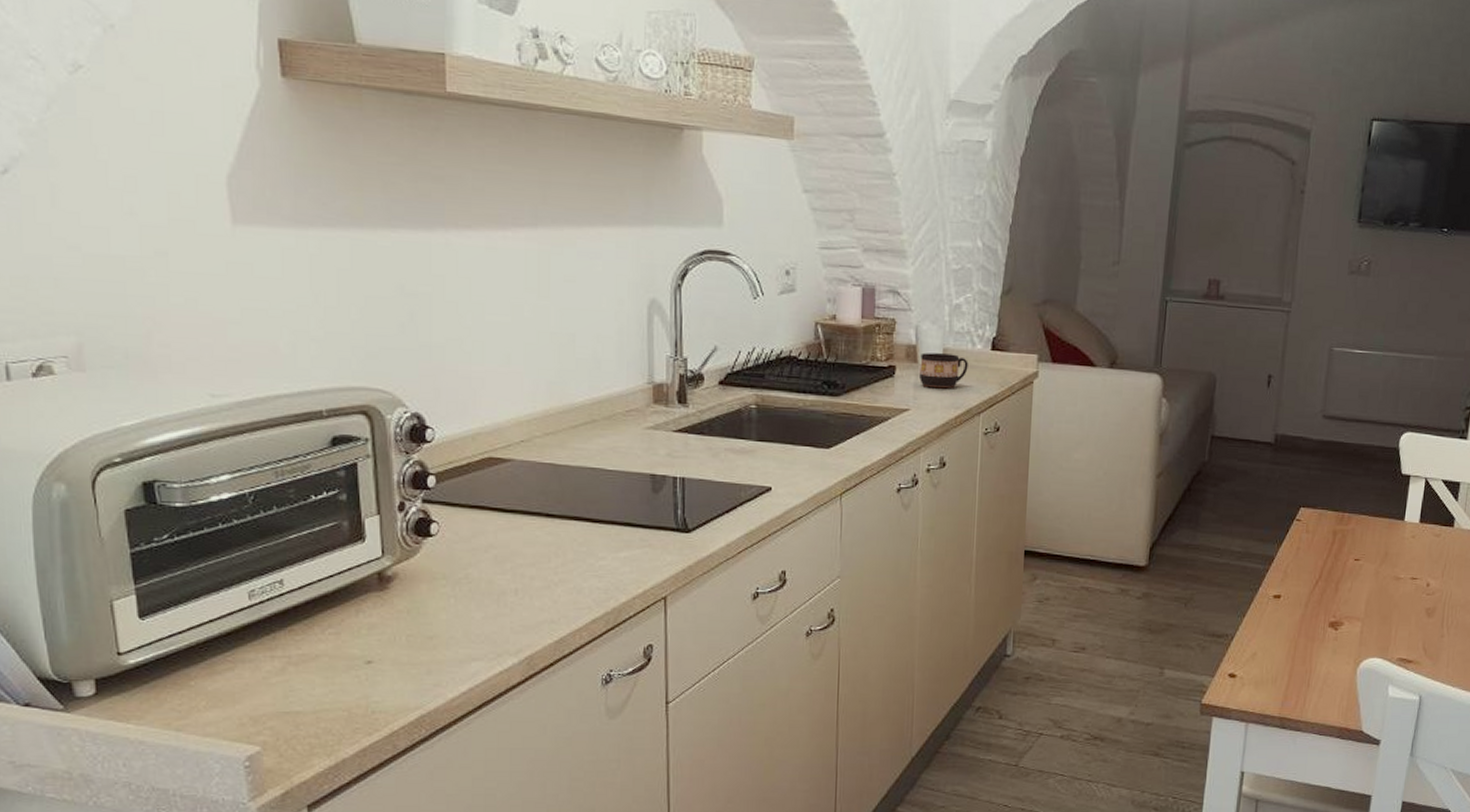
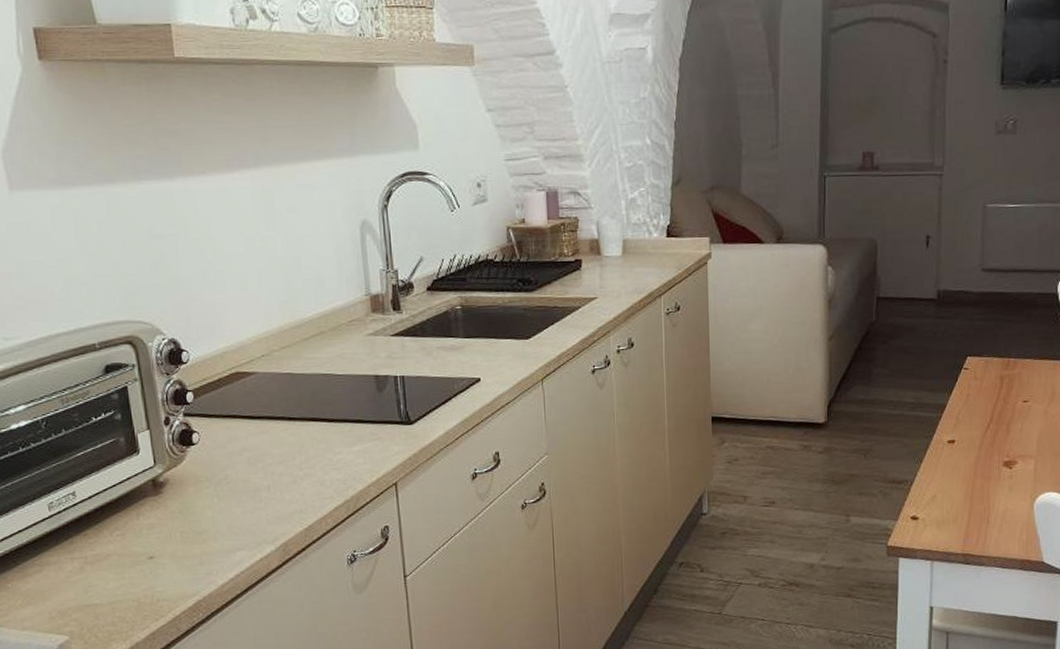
cup: present [920,352,968,389] -> none [603,244,647,277]

